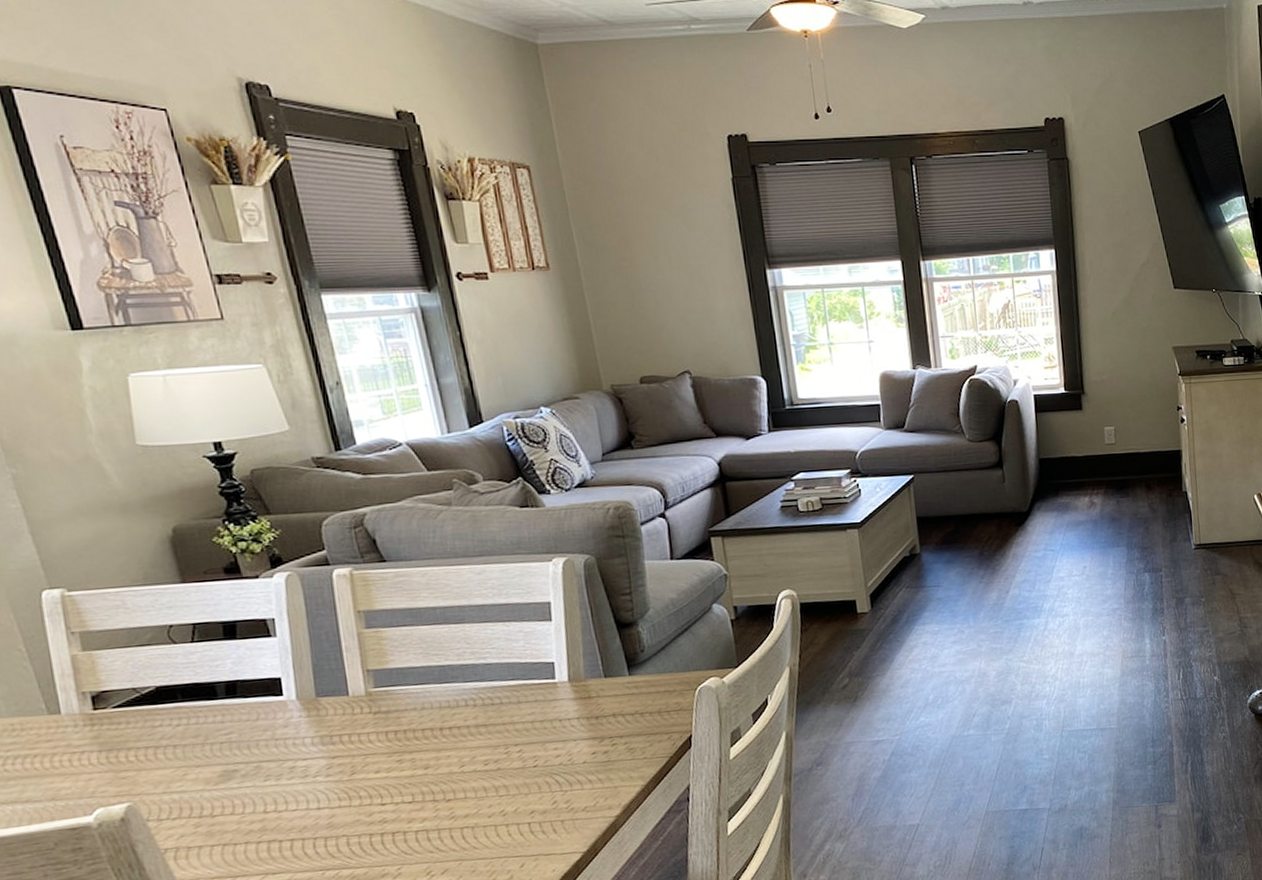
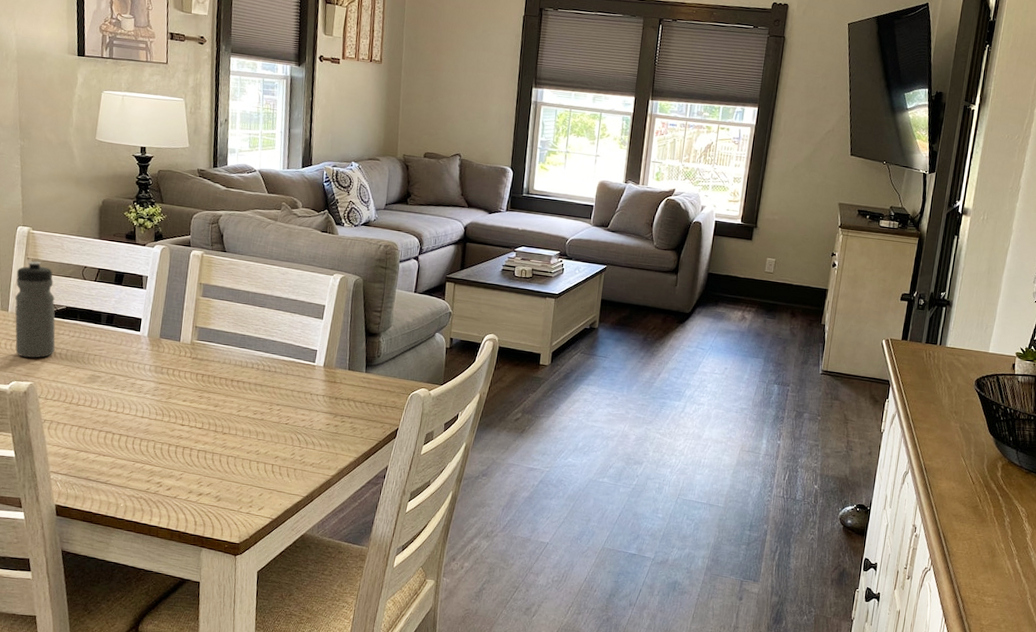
water bottle: none [58,633,155,772] -> present [15,260,56,358]

